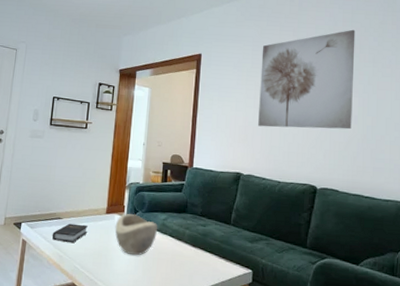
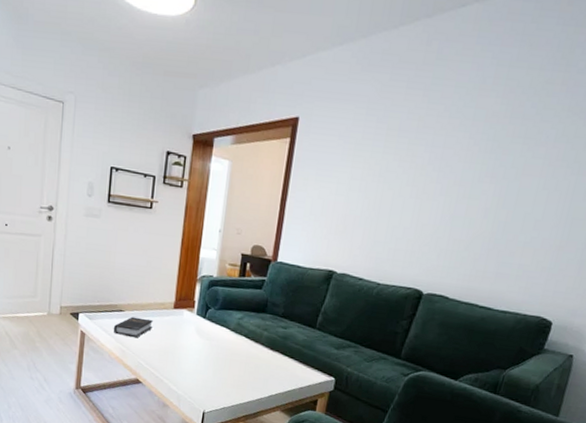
decorative bowl: present [115,213,158,256] -> none [183,309,233,356]
wall art: present [258,29,356,130] -> none [361,90,509,225]

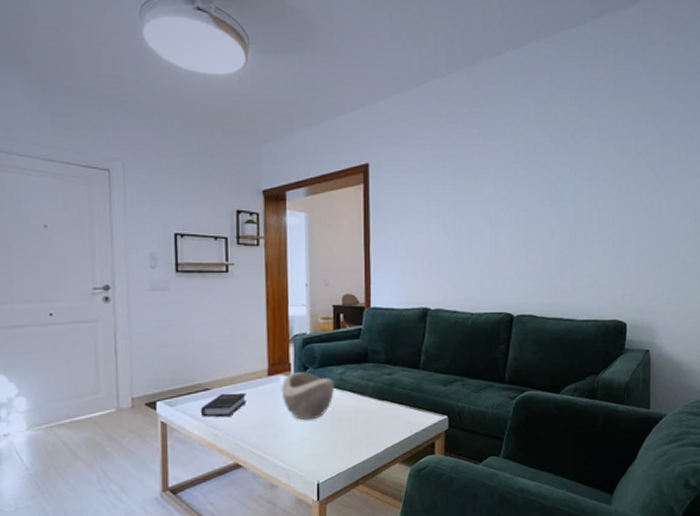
decorative bowl: none [183,309,233,356] -> present [281,371,335,420]

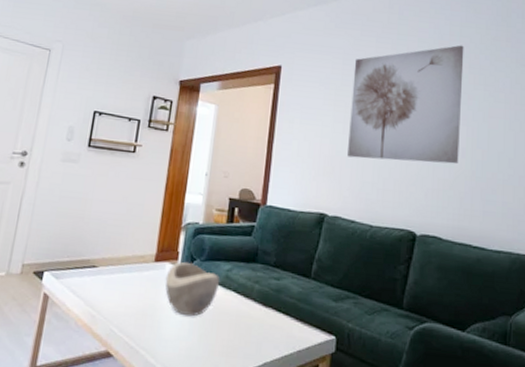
hardback book: present [200,392,246,418] -> none [82,273,130,300]
wall art: none [443,124,550,251] -> present [347,45,464,164]

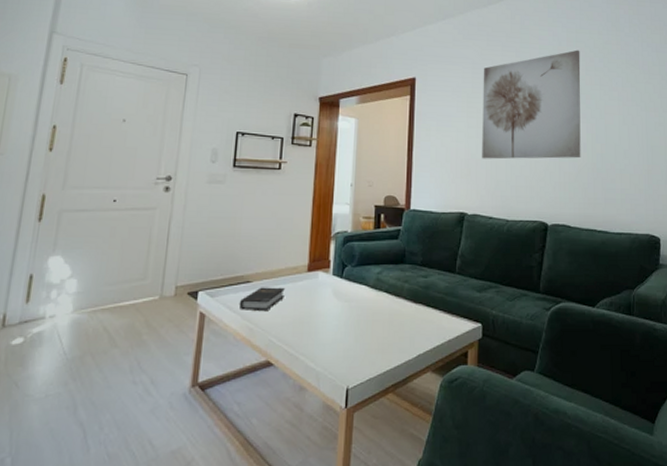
hardback book: none [82,273,130,300] -> present [238,287,285,312]
decorative bowl: present [164,261,220,317] -> none [319,268,372,320]

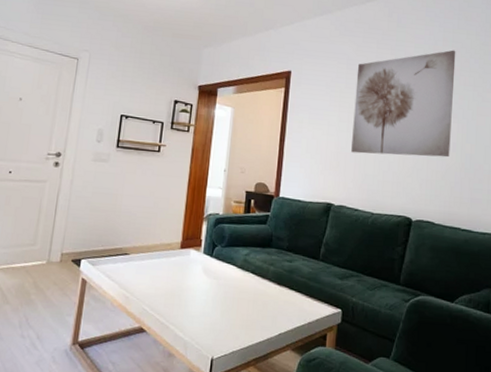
hardback book: present [238,287,285,312] -> none [116,259,159,283]

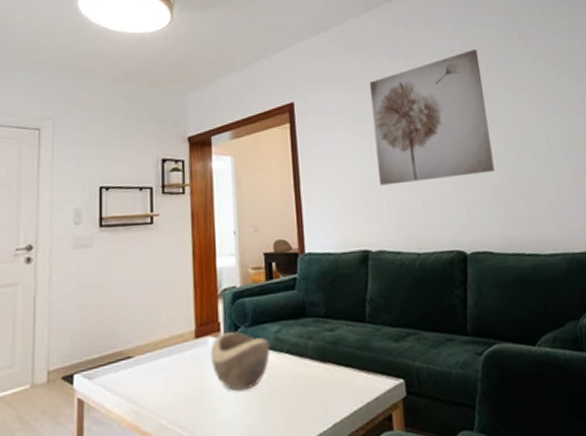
decorative bowl: none [190,247,239,296] -> present [210,332,270,391]

